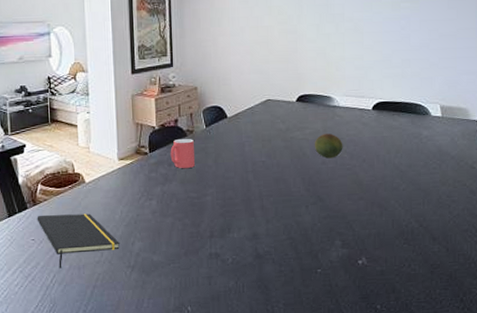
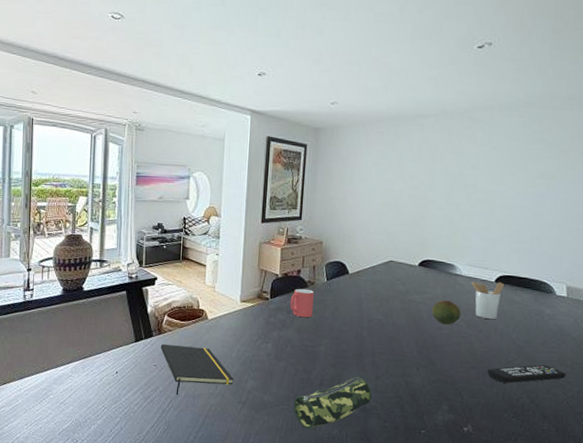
pencil case: none [185,222,265,285] -> present [293,376,372,429]
utensil holder: none [349,109,381,148] -> present [471,281,504,320]
remote control: none [375,187,450,210] -> present [487,365,566,383]

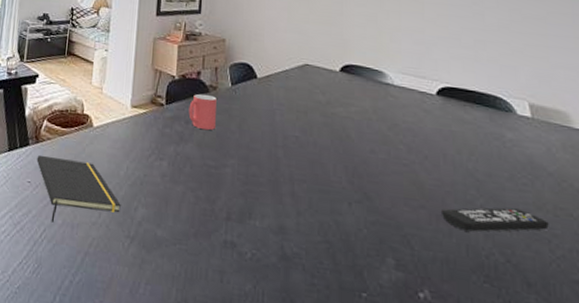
pencil case: present [293,376,372,429] -> none [193,210,294,281]
fruit: present [431,300,461,325] -> none [360,115,398,148]
utensil holder: present [471,281,504,320] -> none [407,93,448,144]

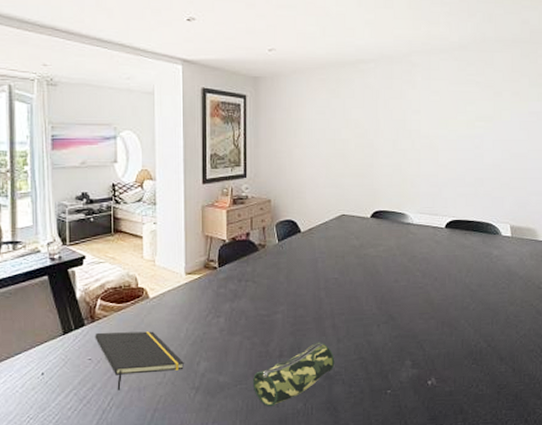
mug: present [188,93,217,130] -> none [240,252,266,284]
pencil case: none [193,210,294,281] -> present [252,342,335,407]
remote control: present [442,207,549,232] -> none [446,307,517,330]

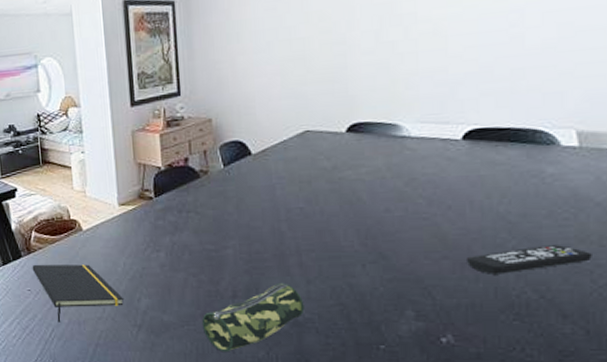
remote control: none [446,307,517,330] -> present [467,245,592,274]

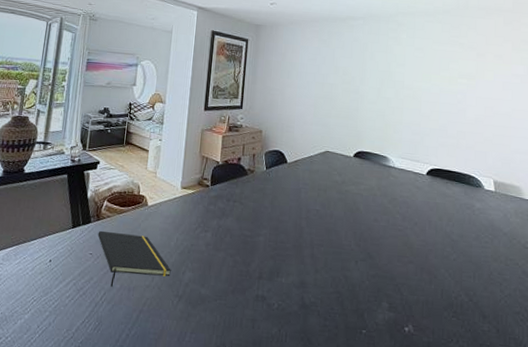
pencil case: present [201,282,305,352] -> none [231,269,312,327]
remote control: present [467,245,592,274] -> none [425,260,501,280]

